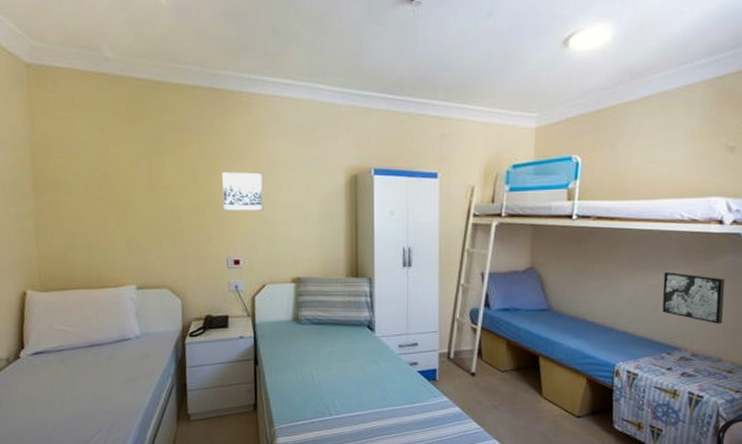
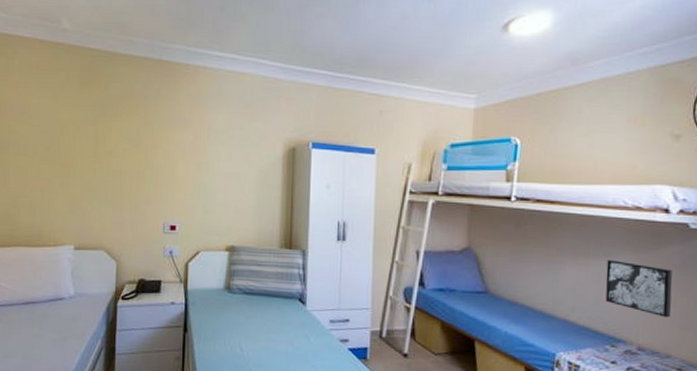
wall art: present [221,171,264,211] -> none [163,139,203,179]

